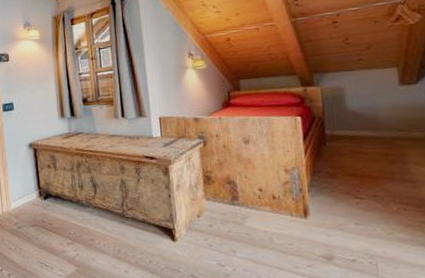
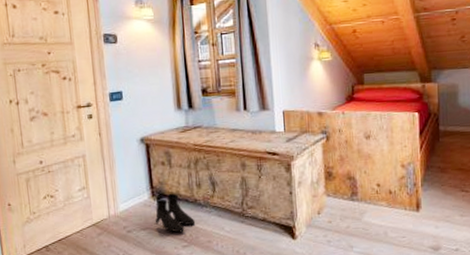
boots: none [42,193,79,230] -> present [155,193,196,233]

